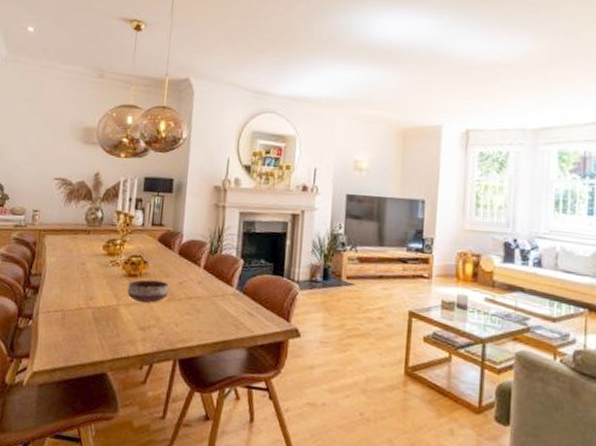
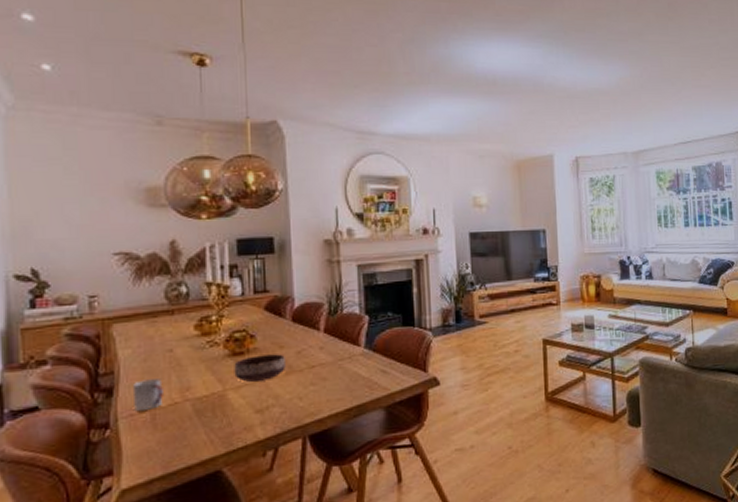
cup: none [51,284,74,310] -> present [134,379,163,411]

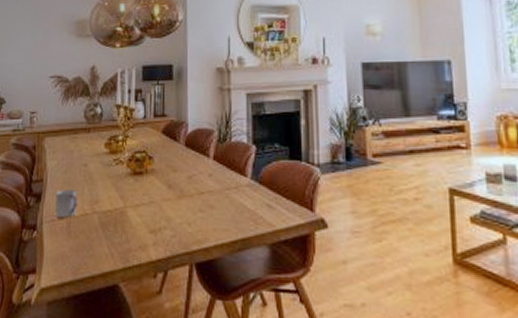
bowl: present [234,354,285,382] -> none [134,176,178,202]

